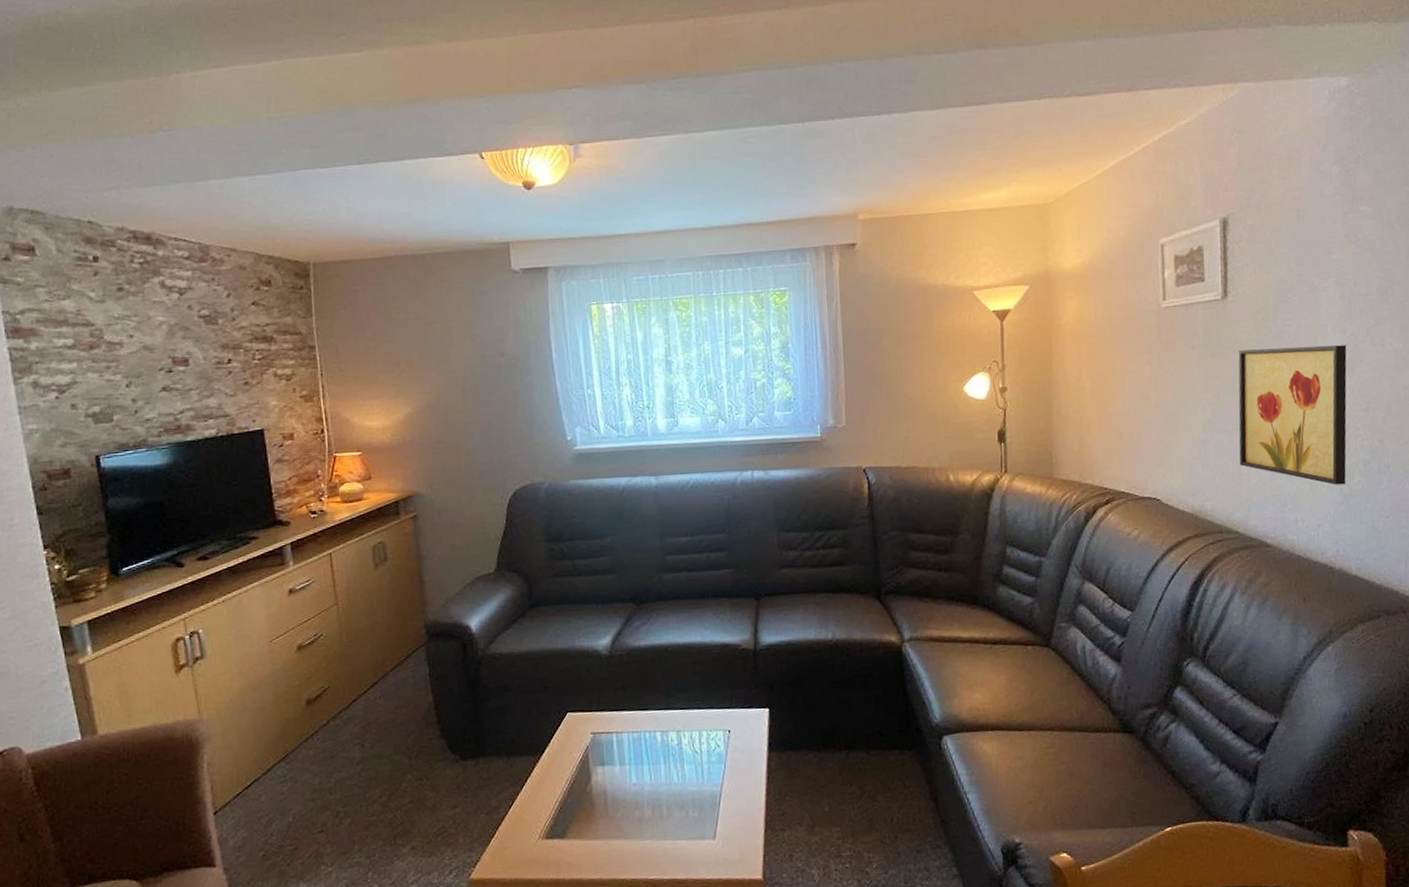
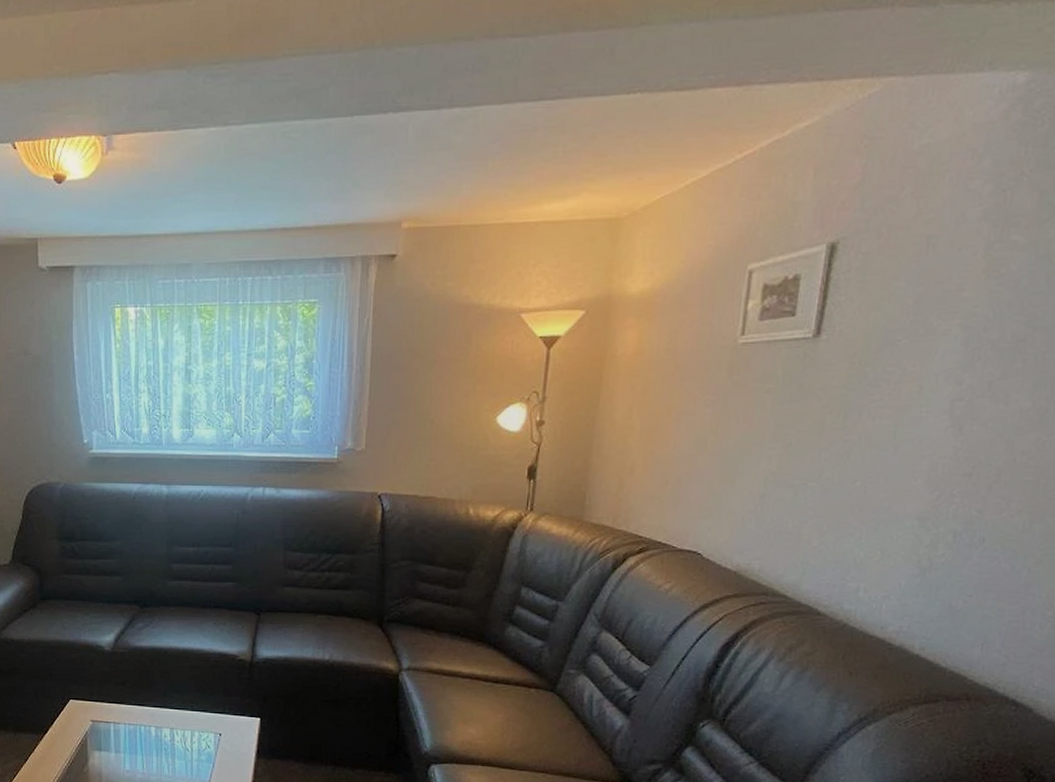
wall art: present [1238,345,1347,485] -> none [801,398,960,556]

